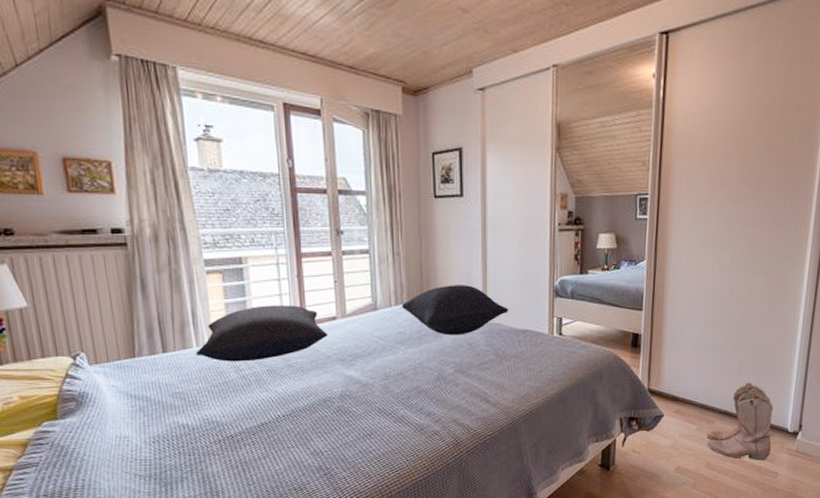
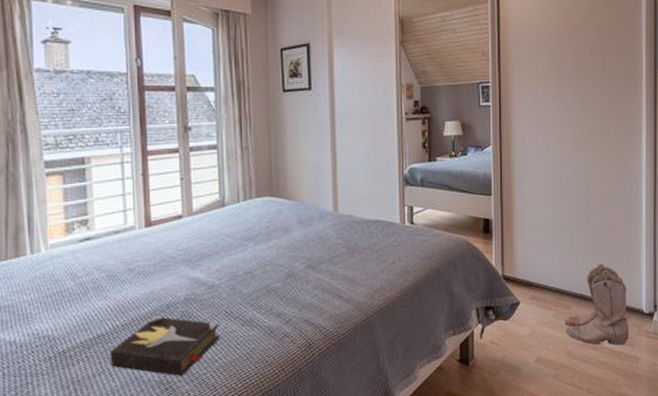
pillow: present [195,305,328,362] -> none [29,205,173,269]
hardback book: none [273,408,374,464] -> present [109,315,220,376]
pillow: present [402,285,509,335] -> none [251,177,360,230]

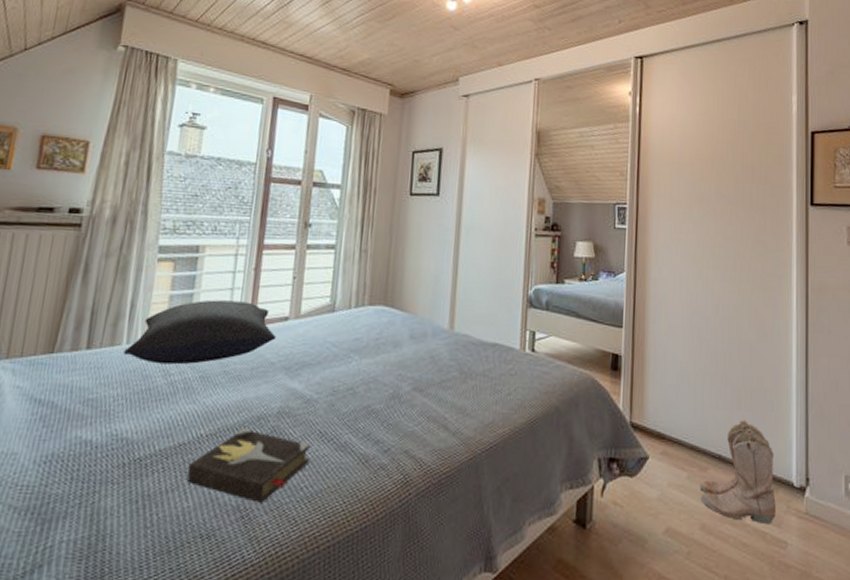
pillow: none [29,205,173,269] -> present [123,299,277,365]

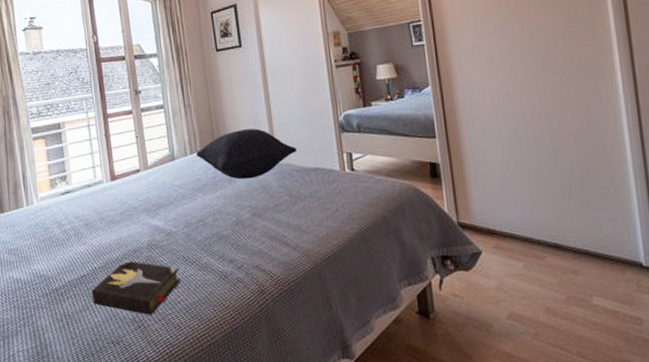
pillow: present [123,299,277,365] -> none [26,162,134,218]
pillow: none [362,288,478,346] -> present [196,128,298,179]
boots: present [699,419,776,524] -> none [538,207,626,303]

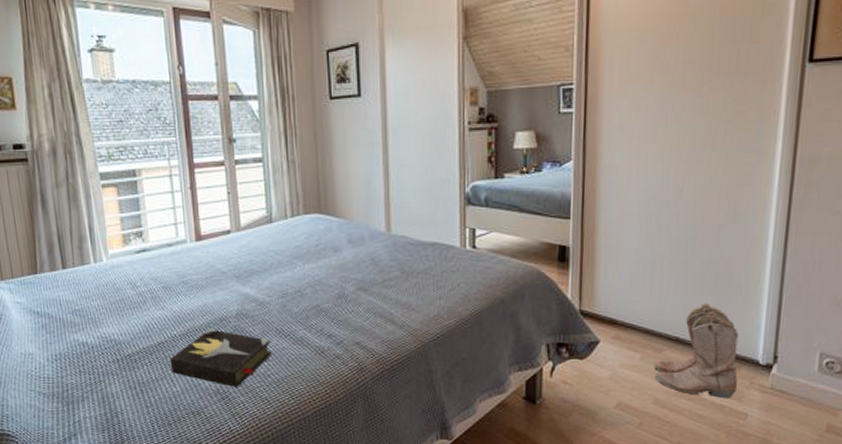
pillow: present [196,128,298,179] -> none [298,194,415,249]
boots: none [538,207,626,303] -> present [654,302,739,398]

